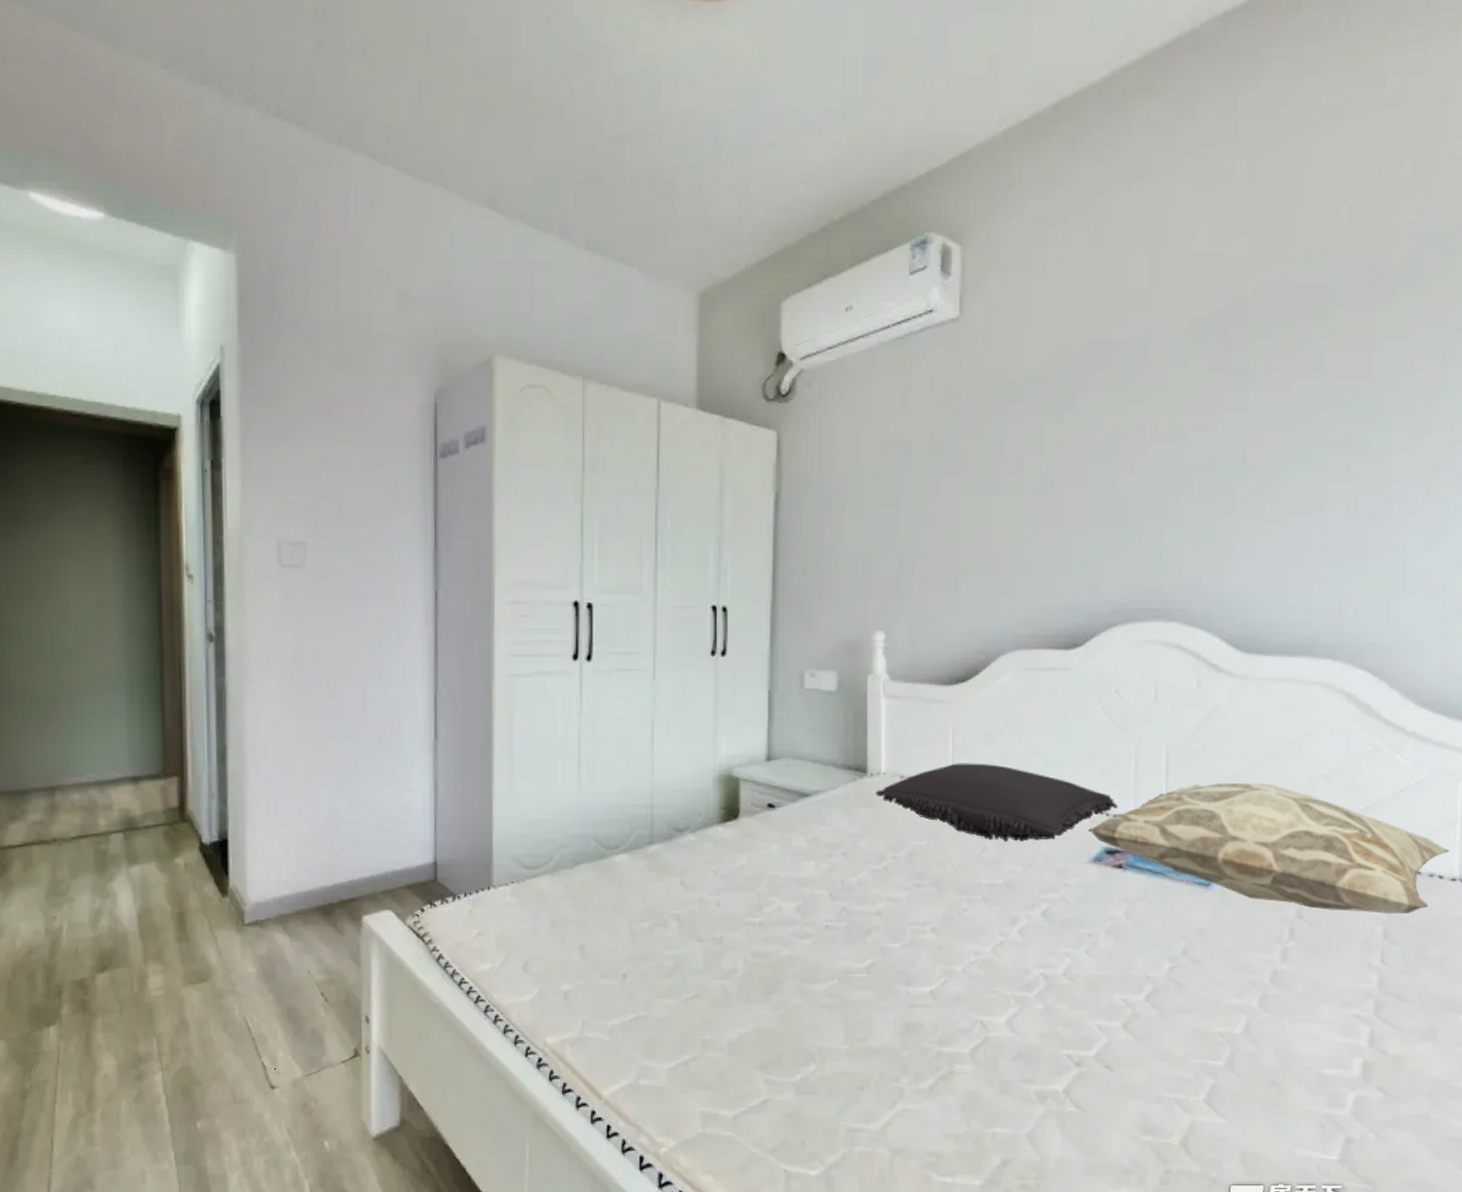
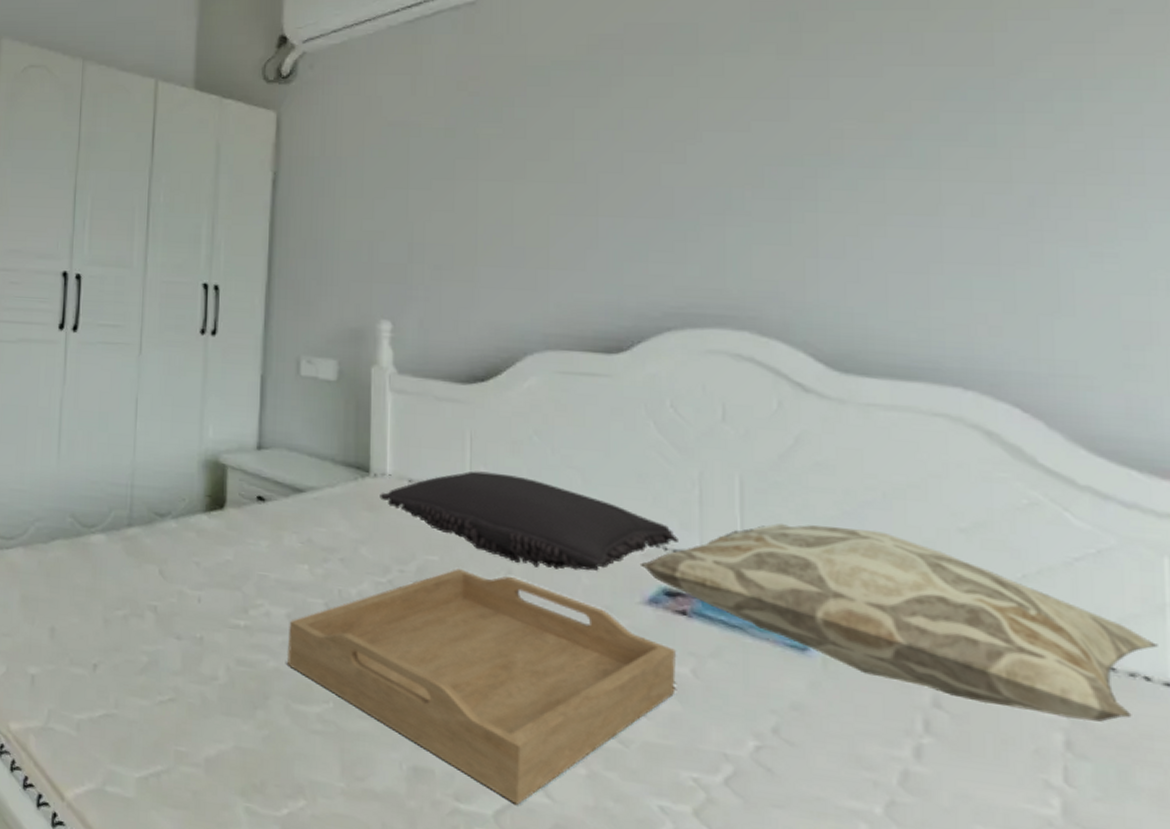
serving tray: none [797,850,1114,1041] -> present [286,569,677,805]

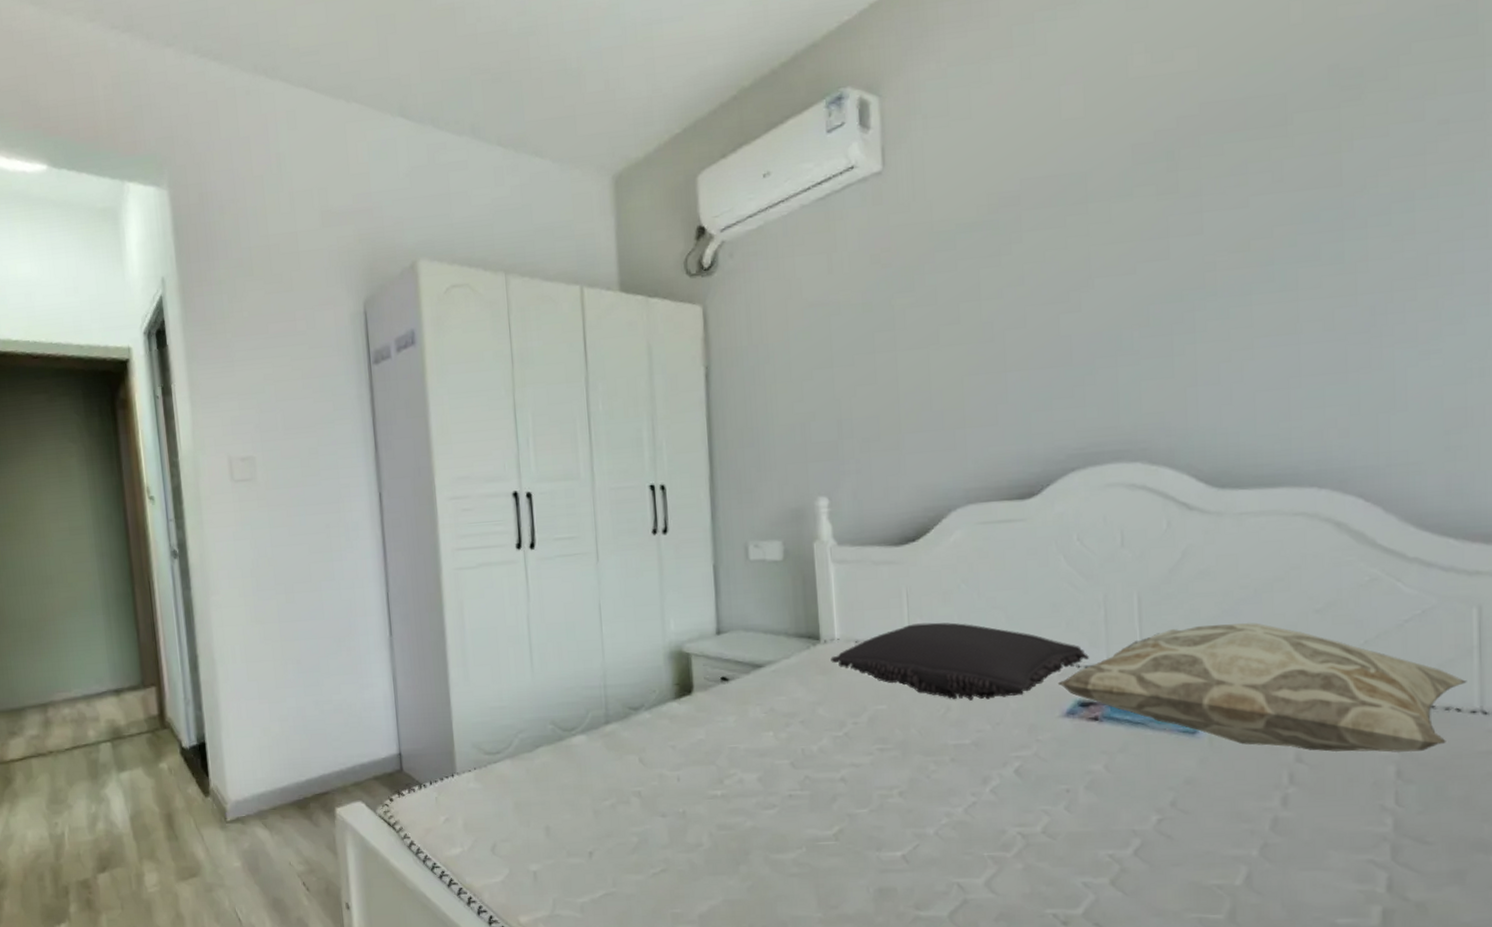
serving tray: present [286,569,677,805] -> none [761,712,1092,903]

